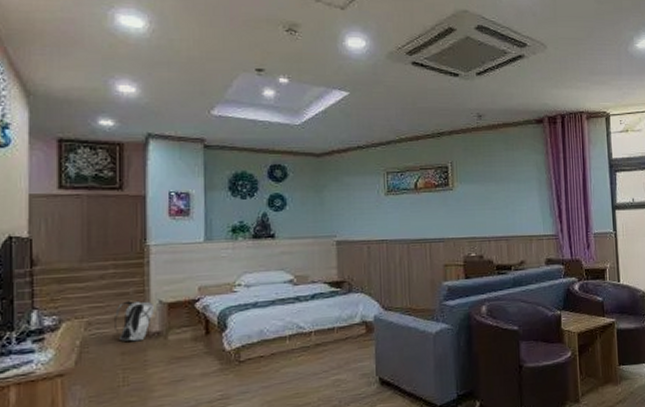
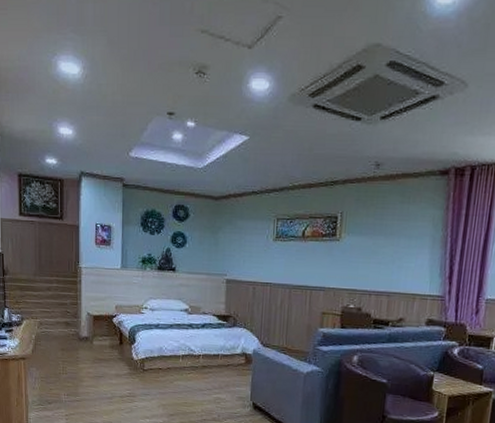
backpack: present [115,300,155,342] -> none [57,310,85,342]

